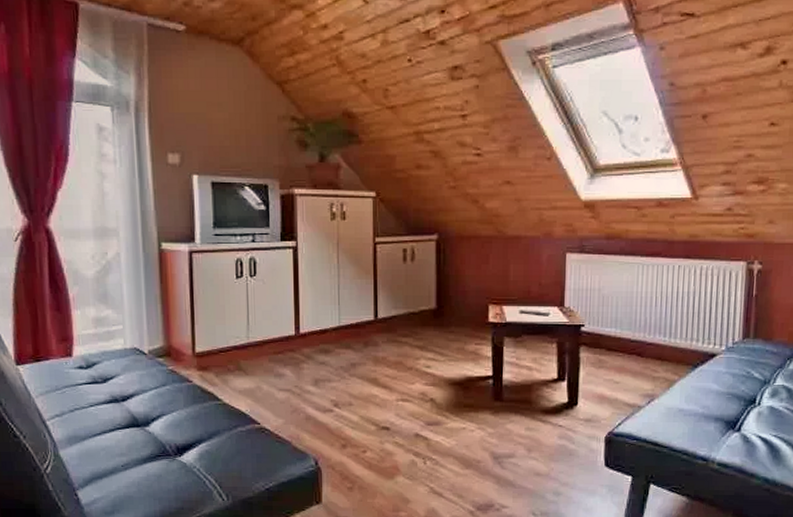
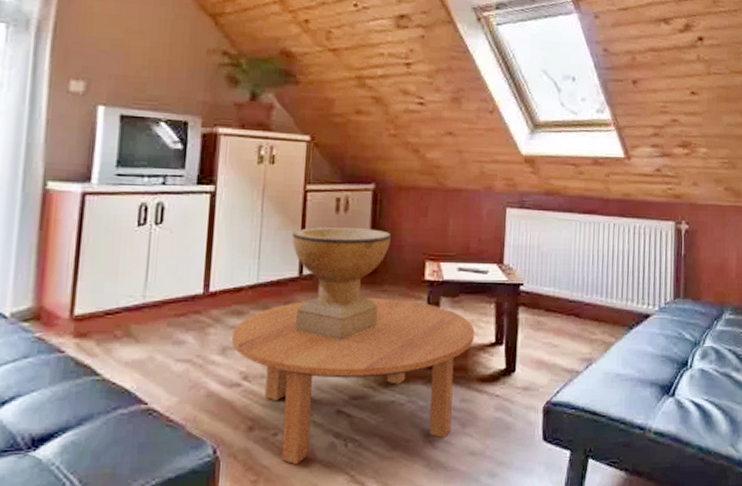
coffee table: none [321,338,538,477] -> present [231,297,475,465]
decorative bowl: none [365,276,456,375] -> present [292,227,392,340]

